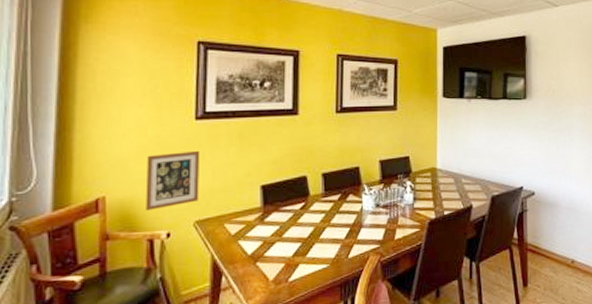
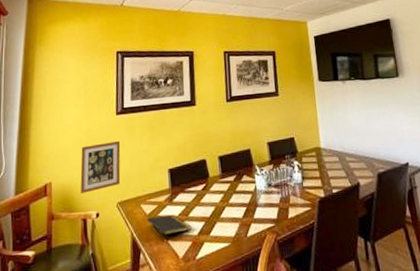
notepad: none [232,234,285,262] -> present [147,214,192,240]

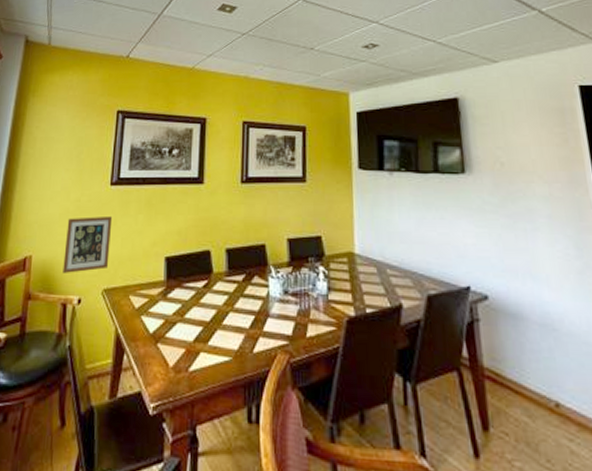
notepad: present [147,214,192,240] -> none [136,311,187,342]

